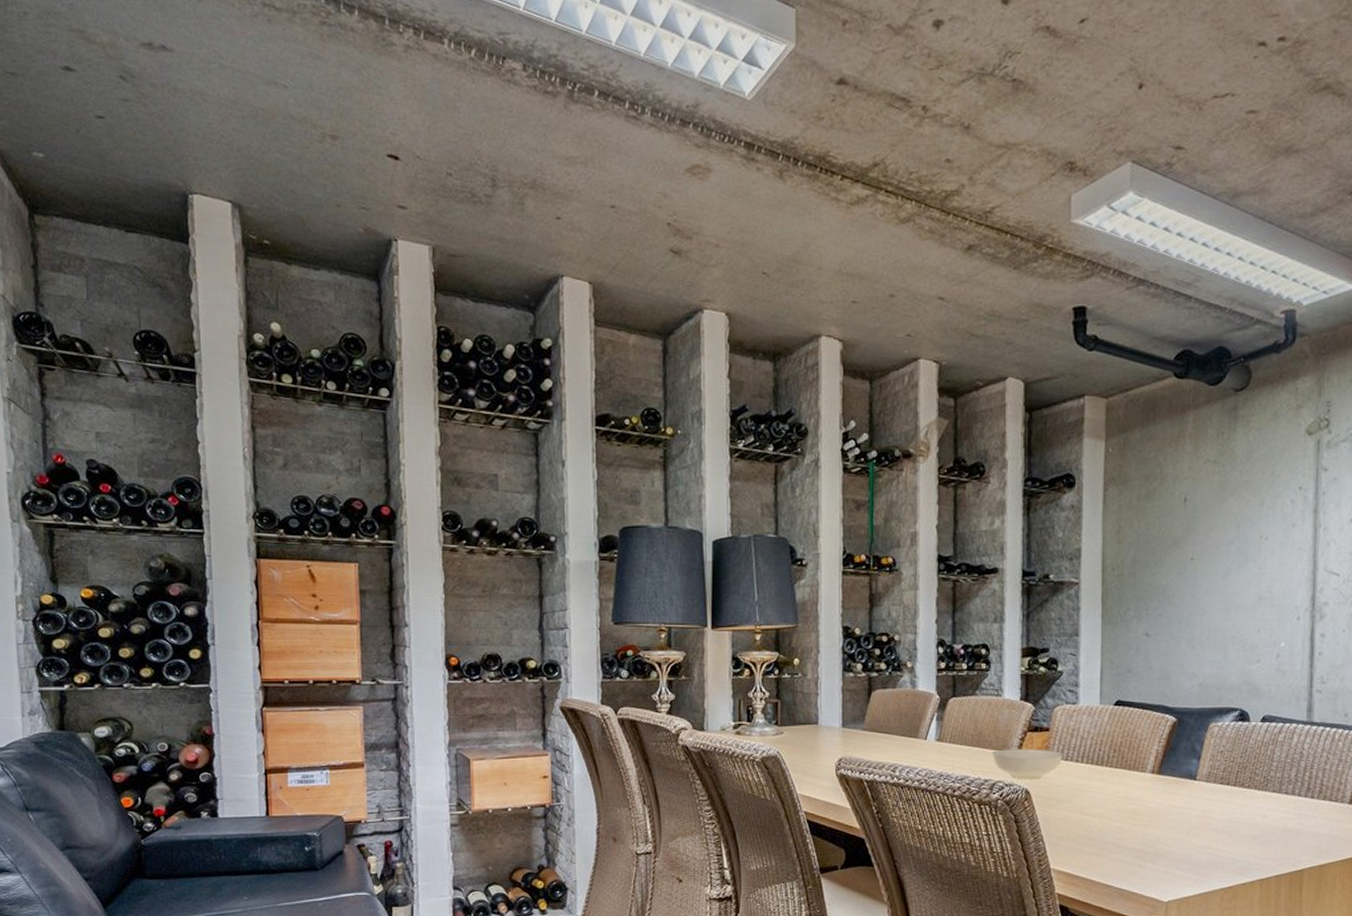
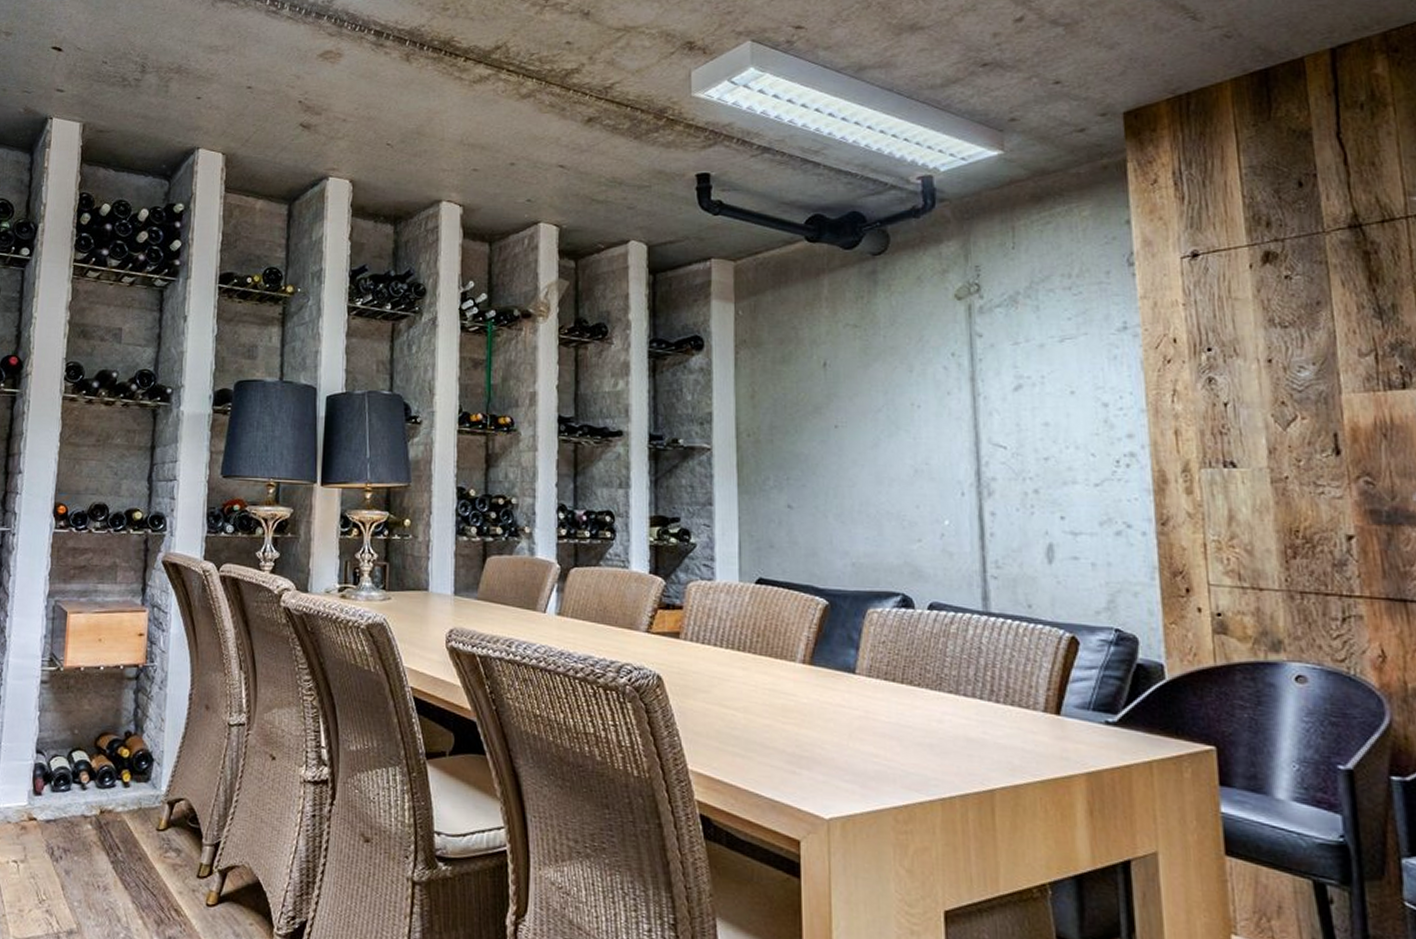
bowl: present [992,749,1063,779] -> none [619,627,700,664]

